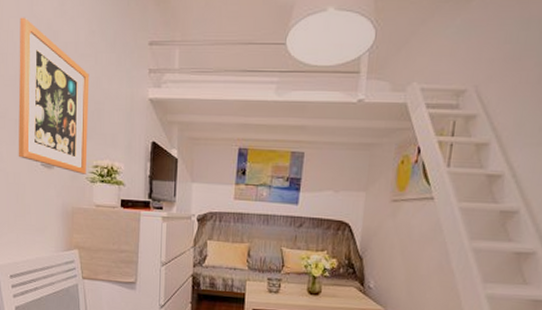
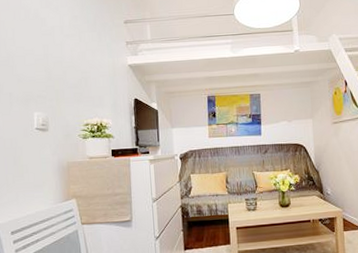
wall art: present [18,17,89,174] -> none [10,9,78,133]

